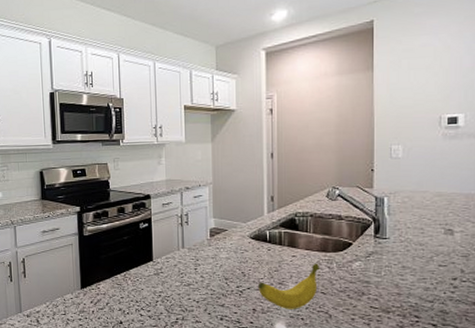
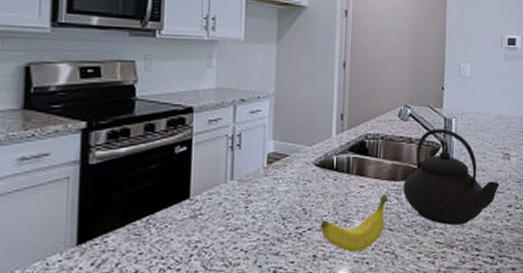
teapot: none [334,206,442,294] -> present [403,129,500,226]

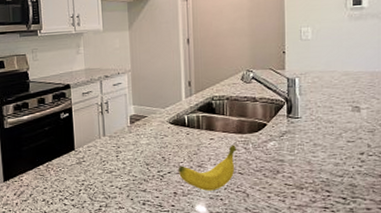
teapot: present [403,129,500,226] -> none [250,87,350,171]

